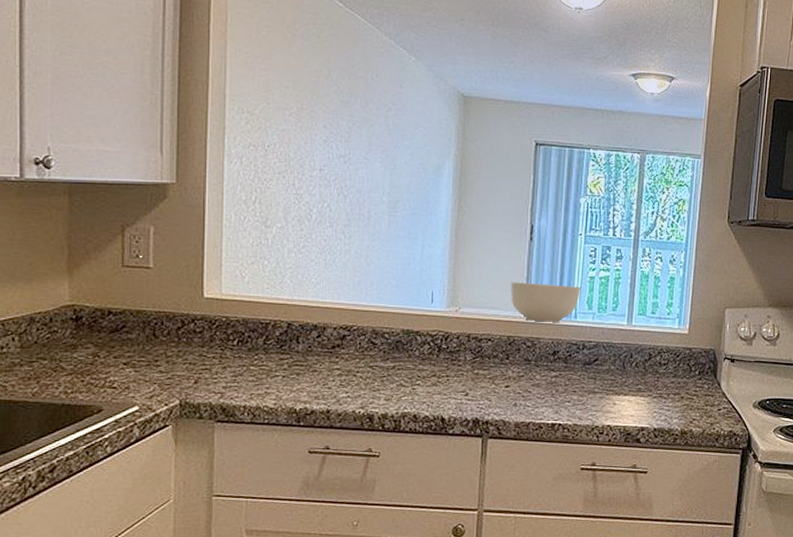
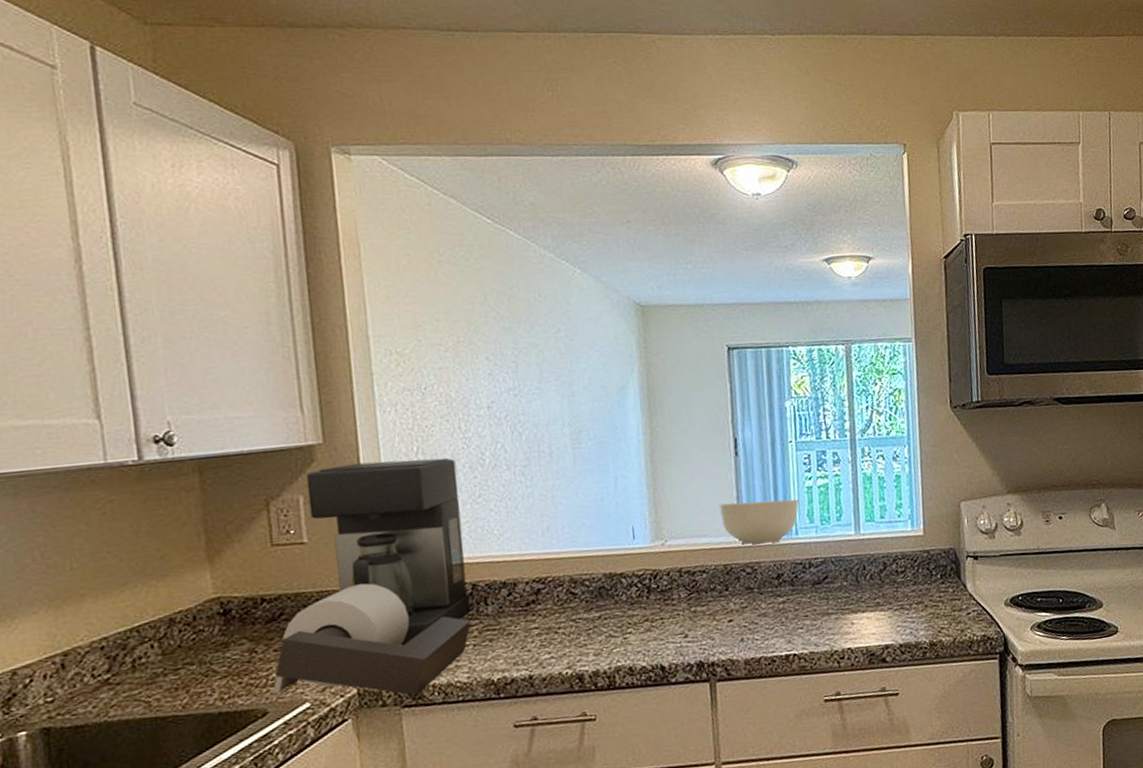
paper towel holder: none [108,310,283,414] -> present [272,583,471,696]
coffee maker: none [158,204,286,369] -> present [305,458,471,646]

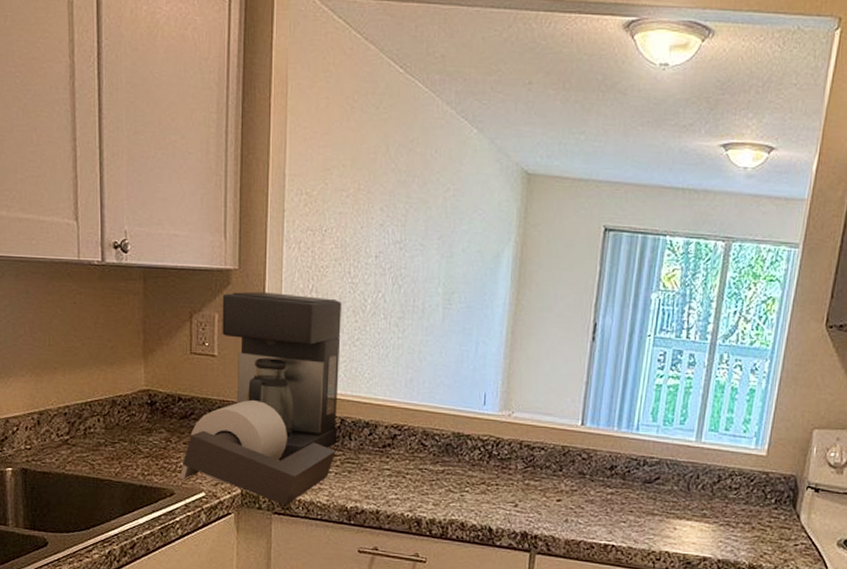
bowl: present [718,499,799,545] -> none [567,386,646,434]

